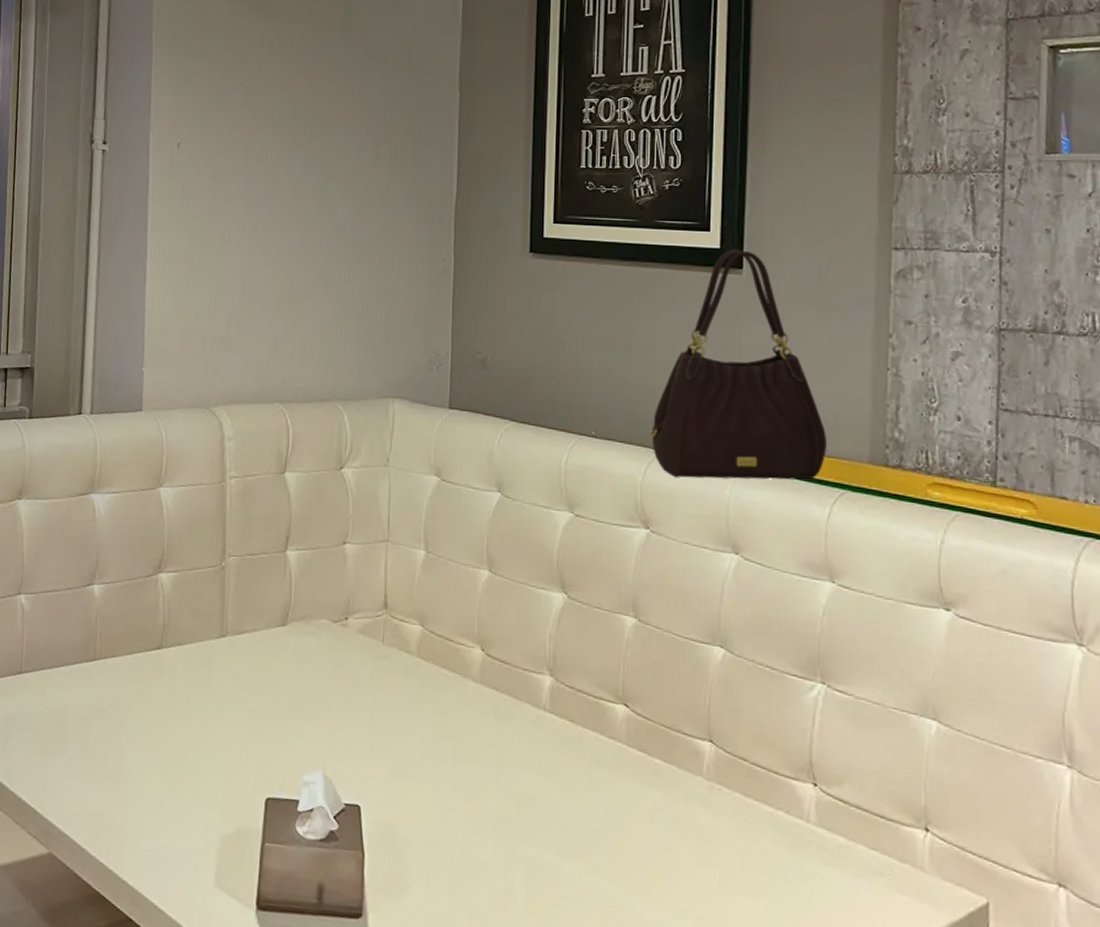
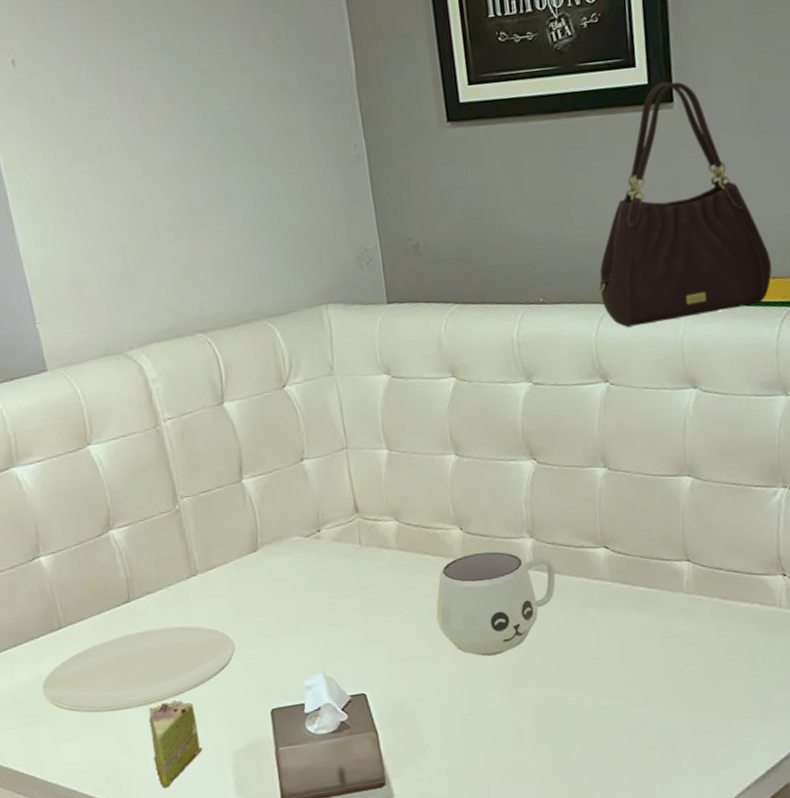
plate: none [63,681,246,762] -> present [41,626,235,713]
cake slice: none [145,762,195,857] -> present [148,699,203,788]
mug: none [443,679,571,798] -> present [436,551,556,656]

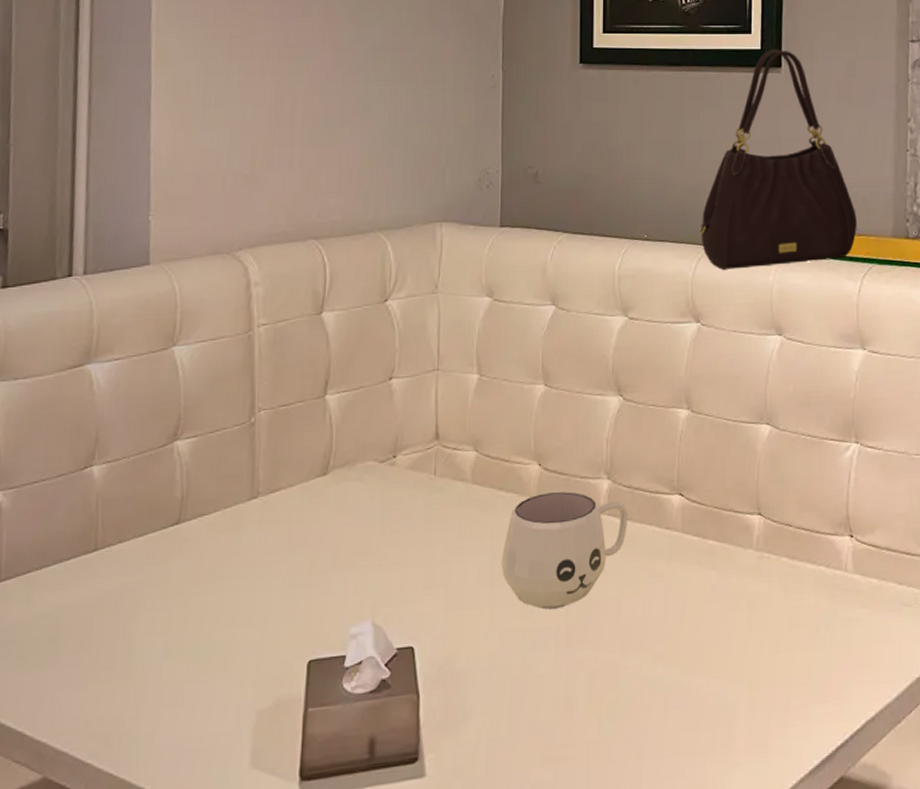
plate: present [41,626,235,713] -> none [57,555,283,655]
cake slice: present [148,699,203,788] -> none [164,643,224,754]

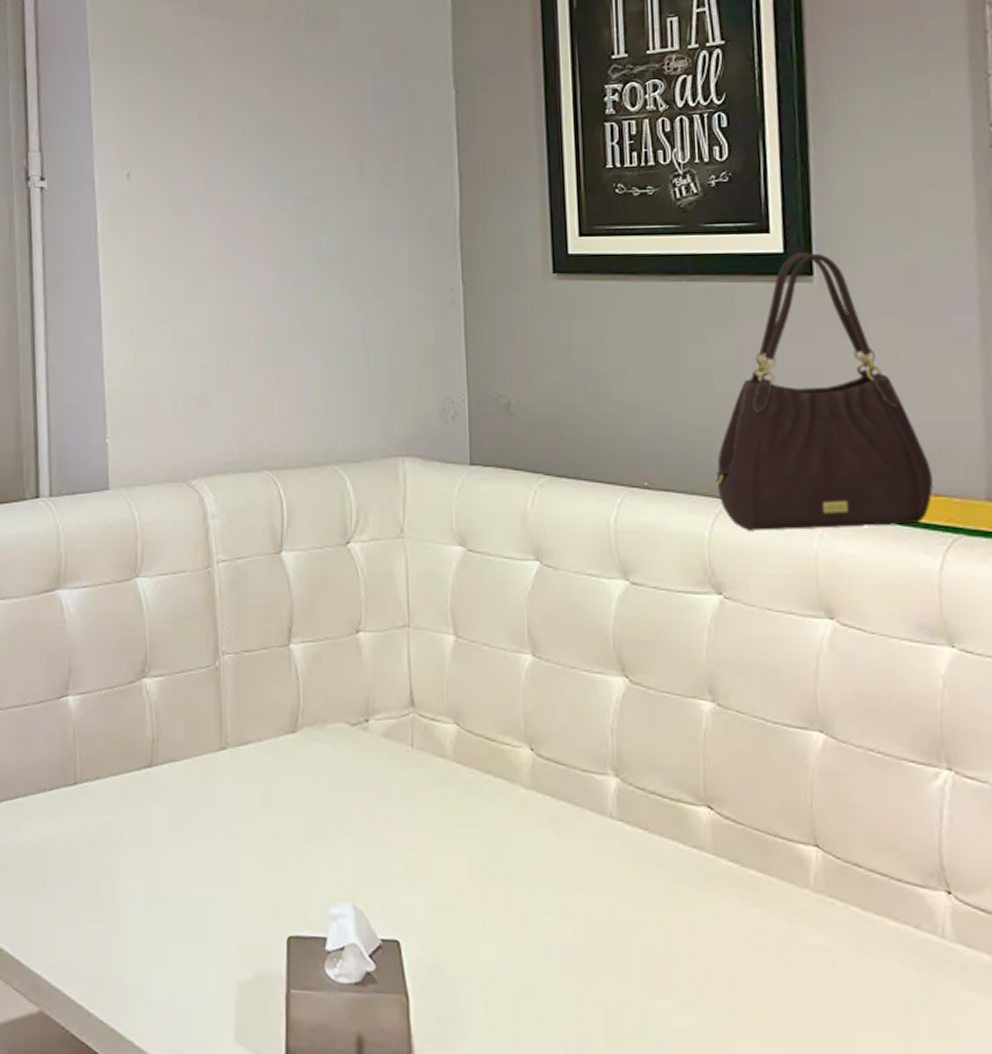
mug: present [501,491,629,609] -> none [493,784,644,924]

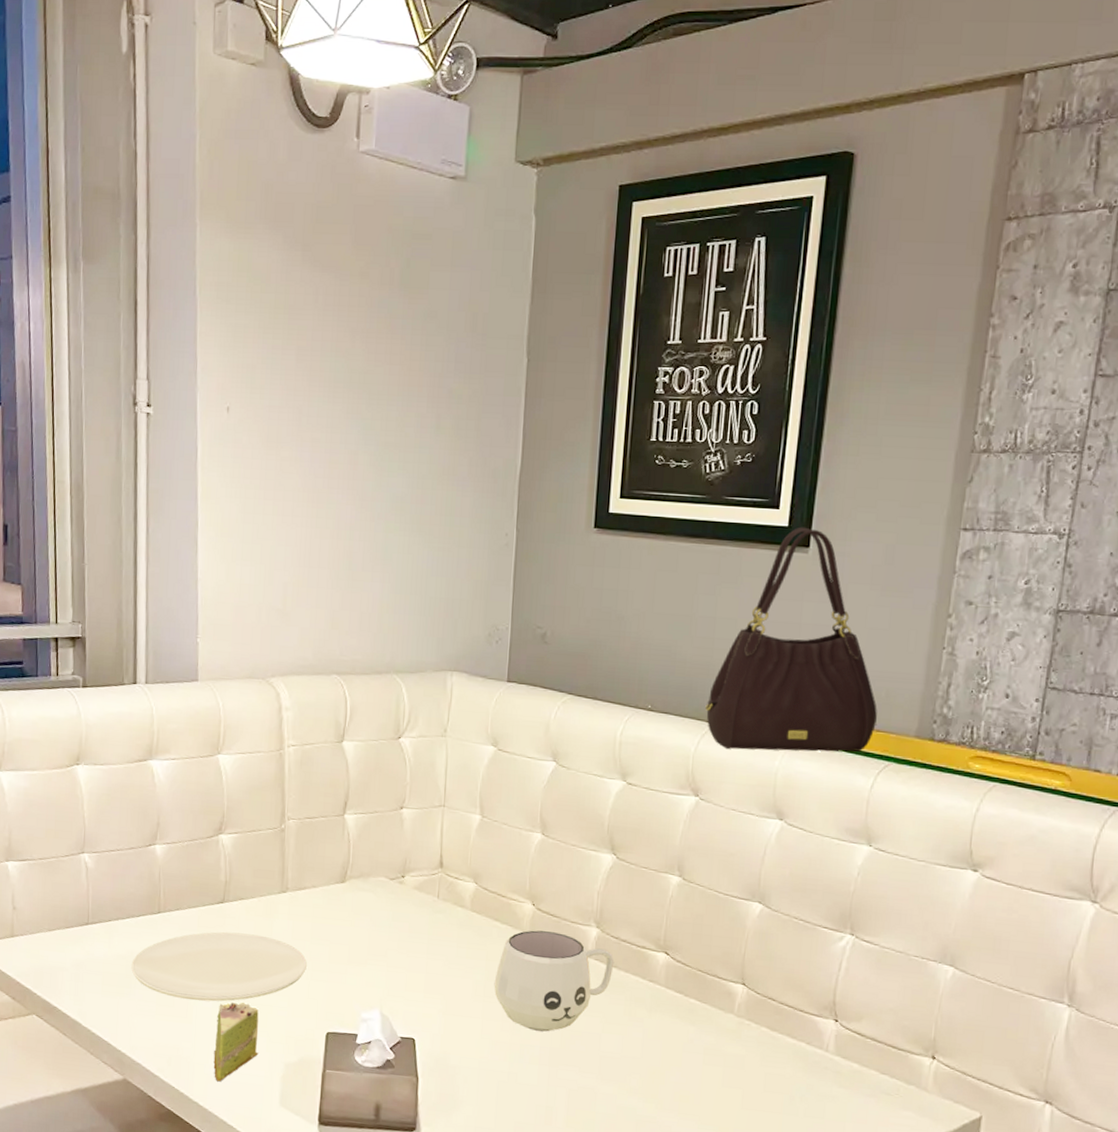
plate: none [45,805,257,900] -> present [131,932,307,1002]
cake slice: none [149,898,205,1012] -> present [213,1002,259,1082]
mug: none [493,784,644,924] -> present [494,930,615,1032]

